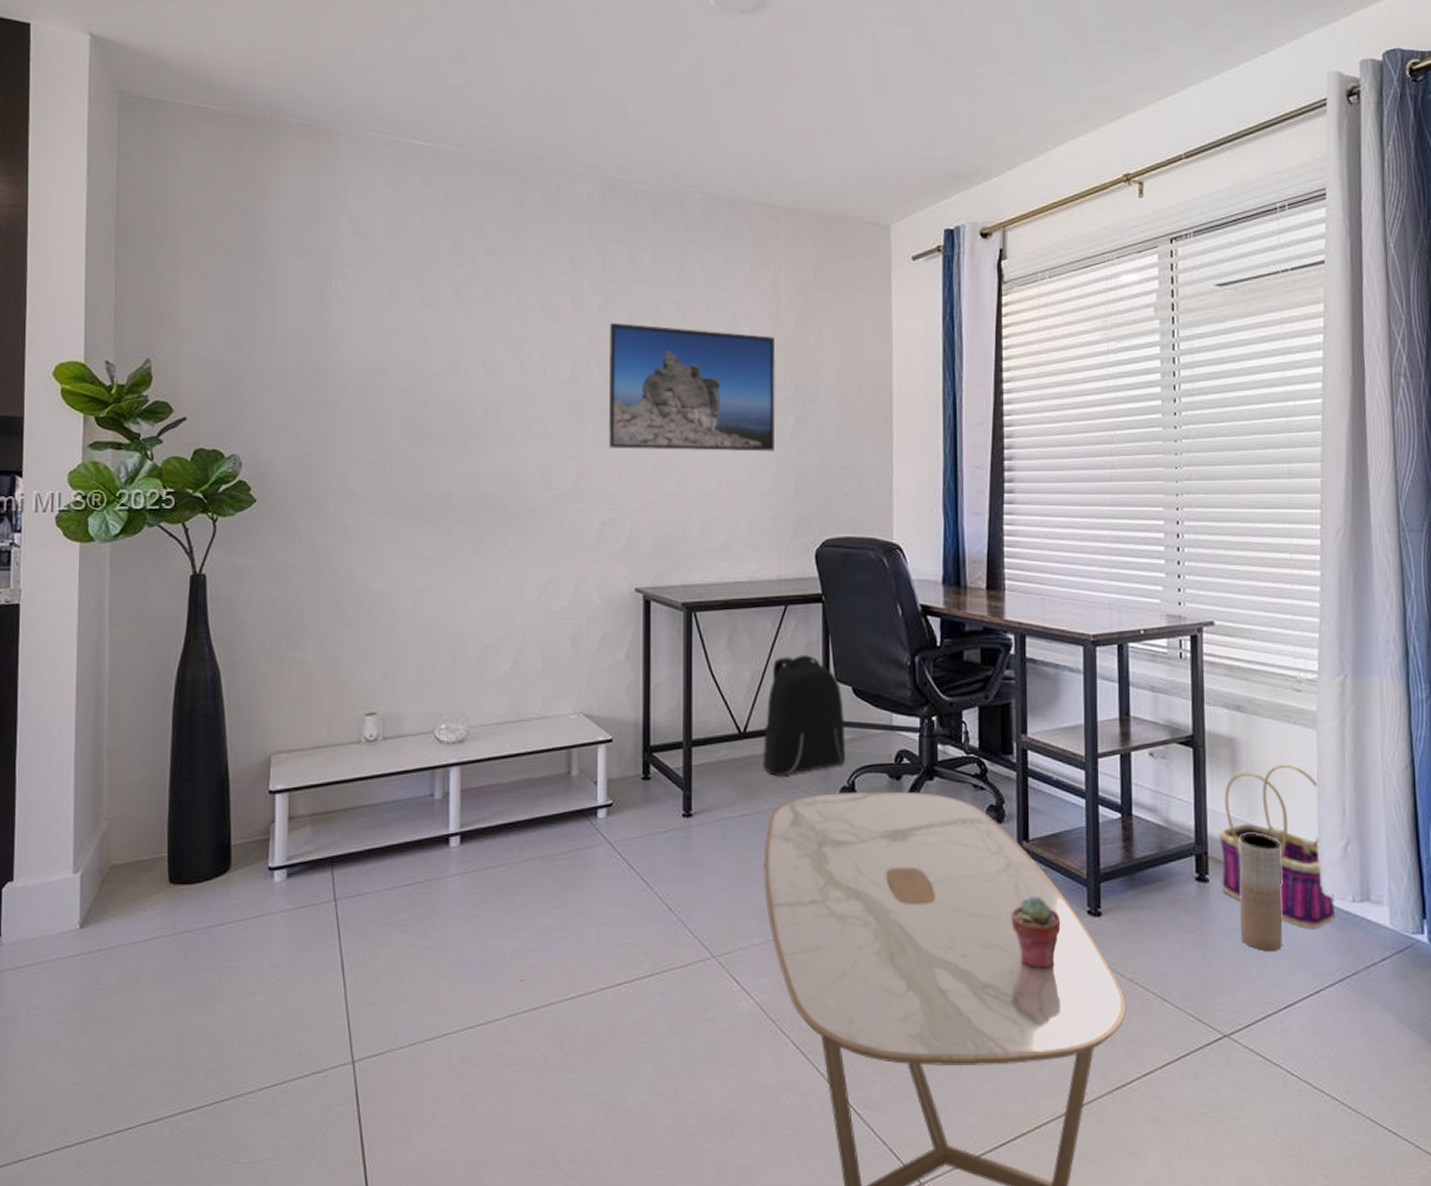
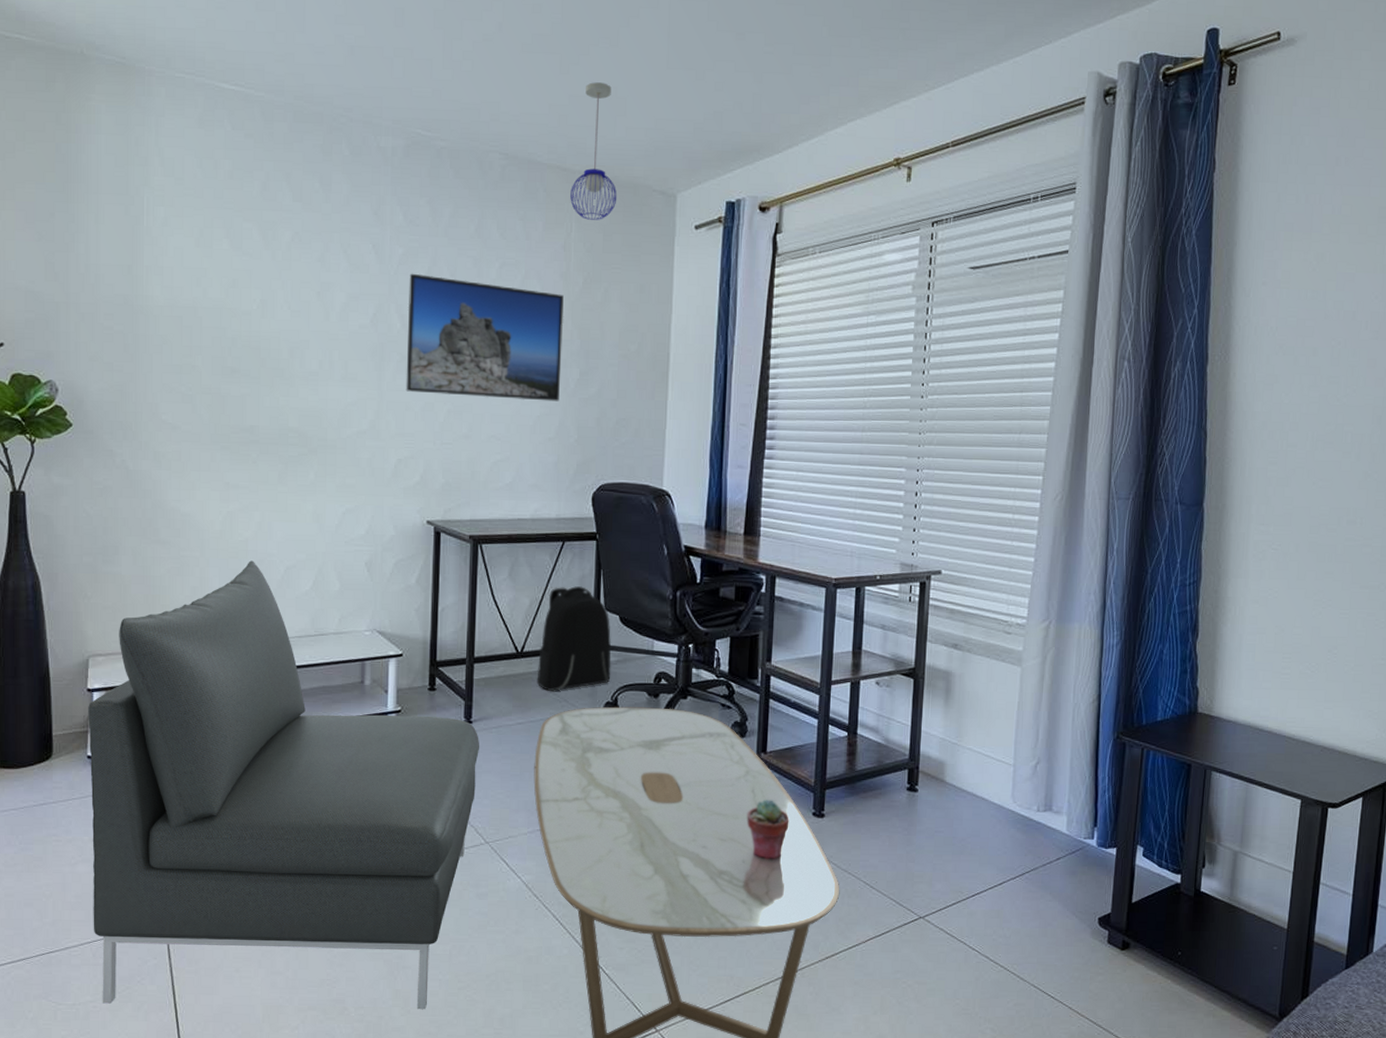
armchair: none [269,640,701,1162] -> present [88,560,479,1010]
pendant light: none [777,115,827,257] -> present [570,82,617,220]
basket: present [1219,764,1336,930] -> none [928,695,1022,833]
vase: present [1239,834,1282,952] -> none [941,752,982,851]

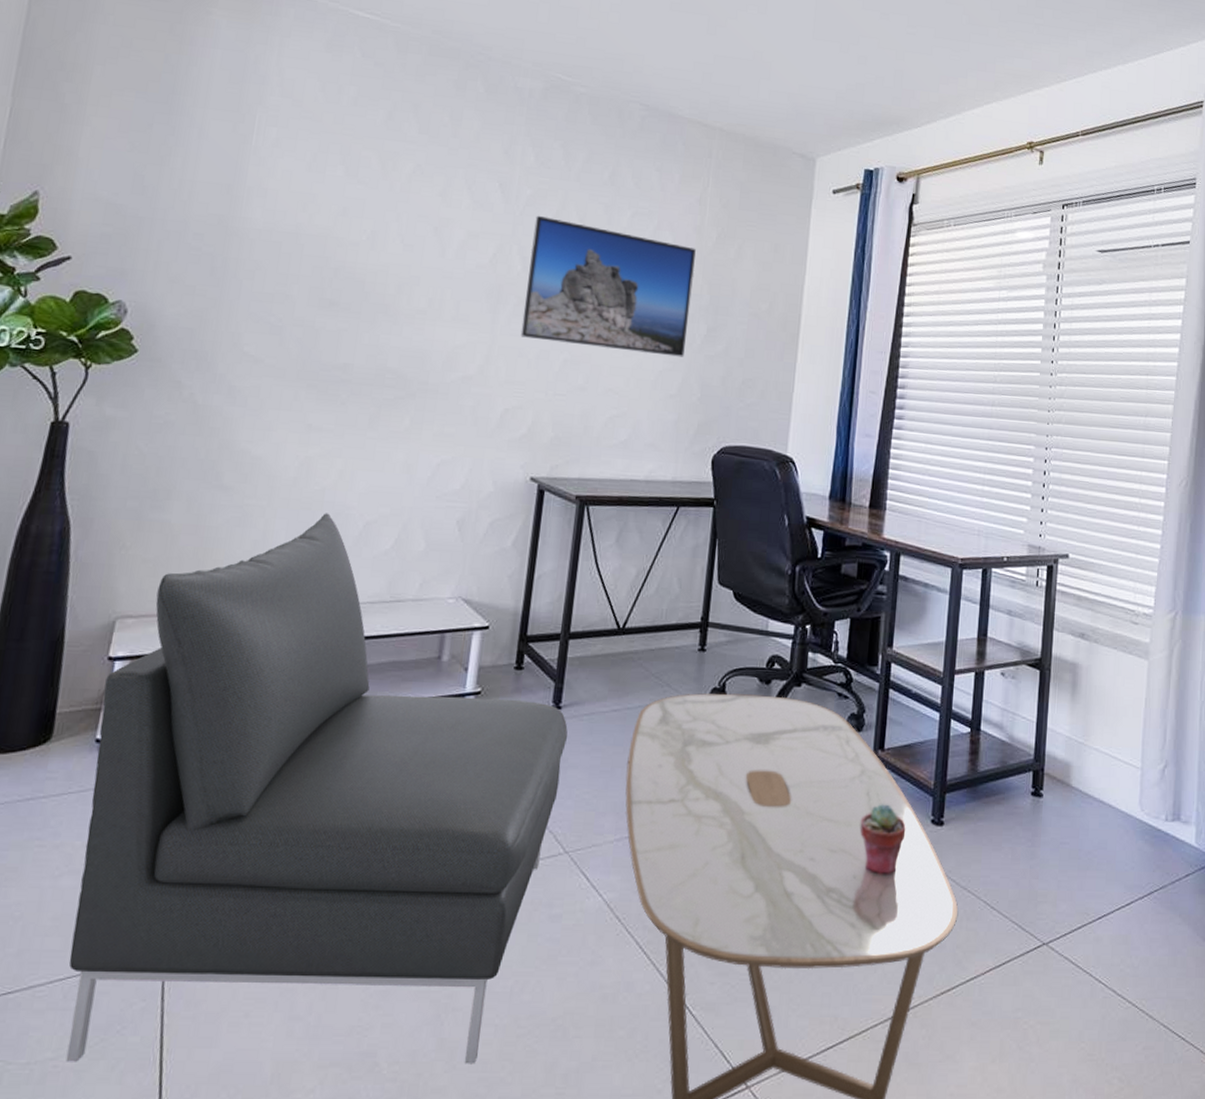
backpack: present [536,586,611,691] -> none [637,556,723,674]
pendant light: present [570,82,617,220] -> none [709,45,757,178]

